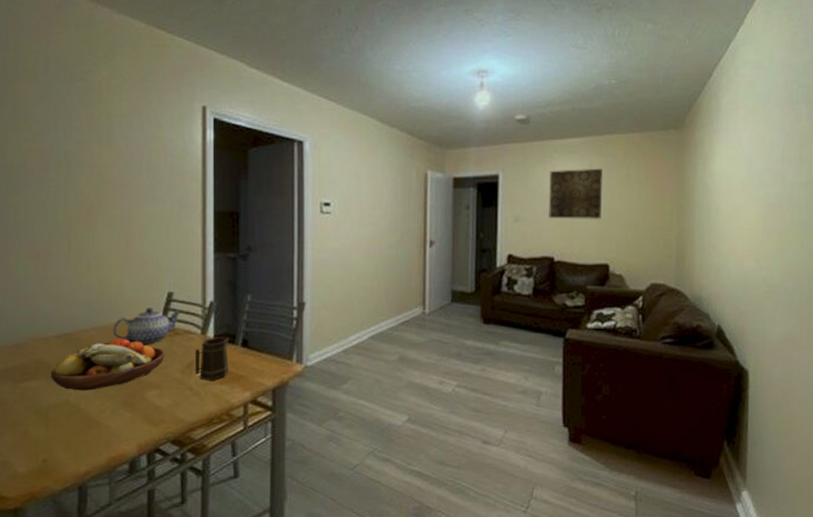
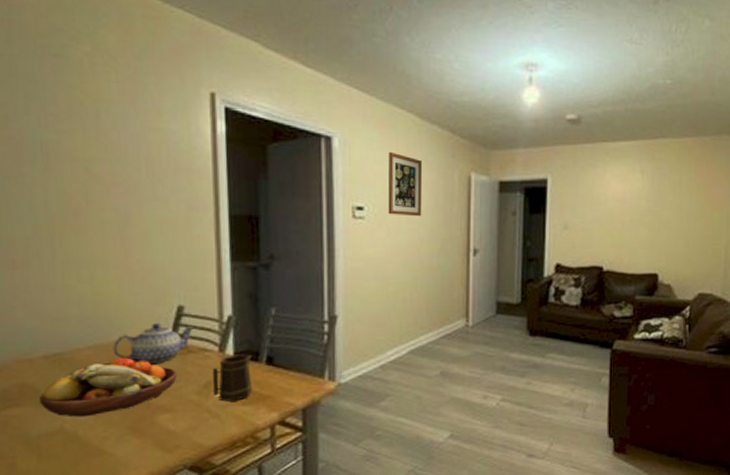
wall art: none [352,153,384,211] -> present [388,151,423,217]
wall art: present [549,168,602,220] -> none [599,173,655,228]

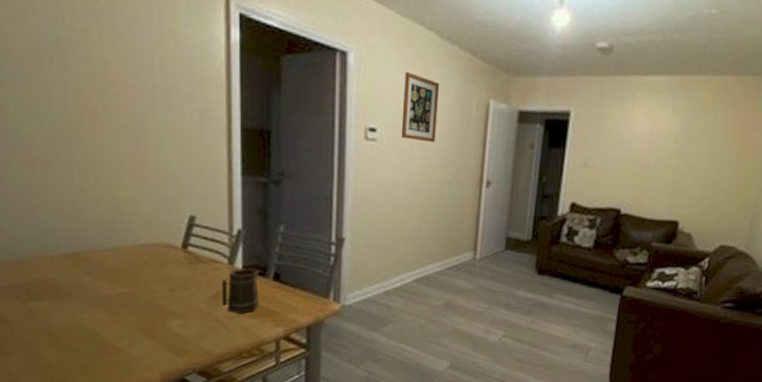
fruit bowl: present [38,357,177,417] -> none [59,261,188,316]
teapot: present [112,323,195,364] -> none [127,231,206,271]

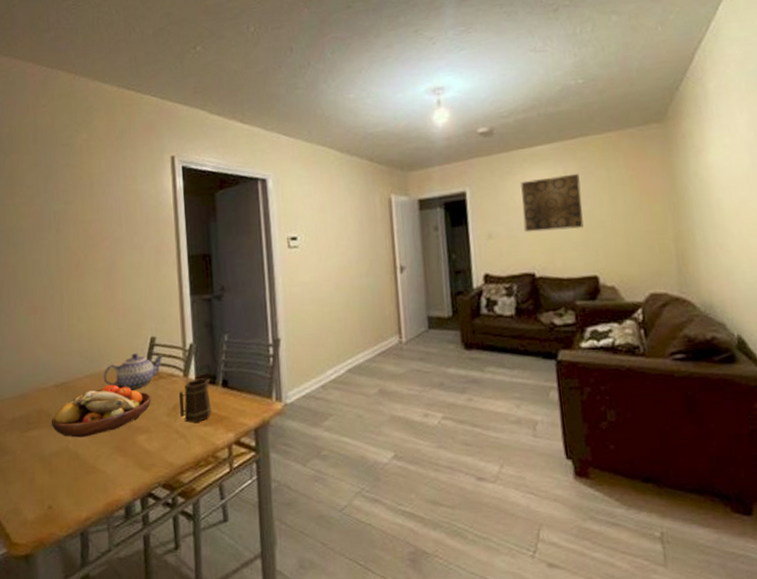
fruit bowl: none [59,261,188,316] -> present [51,384,152,438]
teapot: none [127,231,206,271] -> present [103,353,164,389]
wall art: present [401,71,440,143] -> none [315,185,349,242]
wall art: none [620,111,687,172] -> present [520,173,584,233]

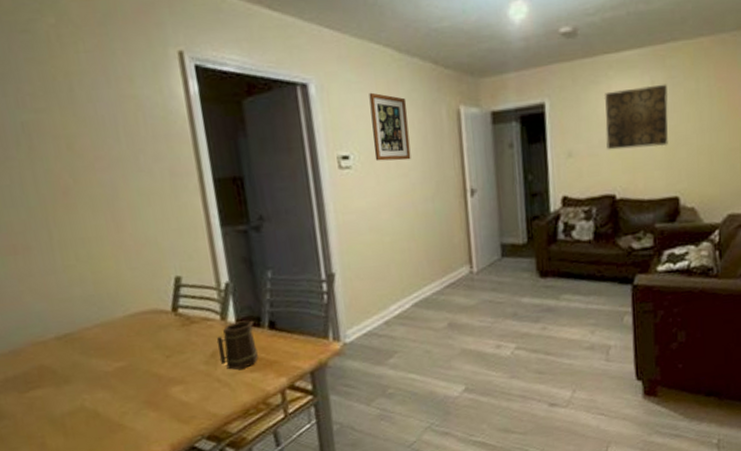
fruit bowl: present [51,384,152,438] -> none [56,333,184,395]
teapot: present [103,353,164,389] -> none [118,296,194,337]
wall art: none [315,185,349,242] -> present [369,92,411,161]

